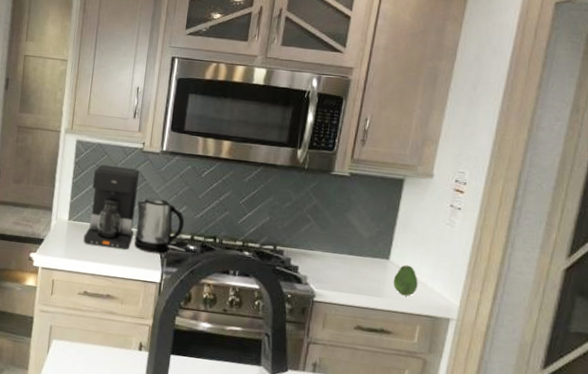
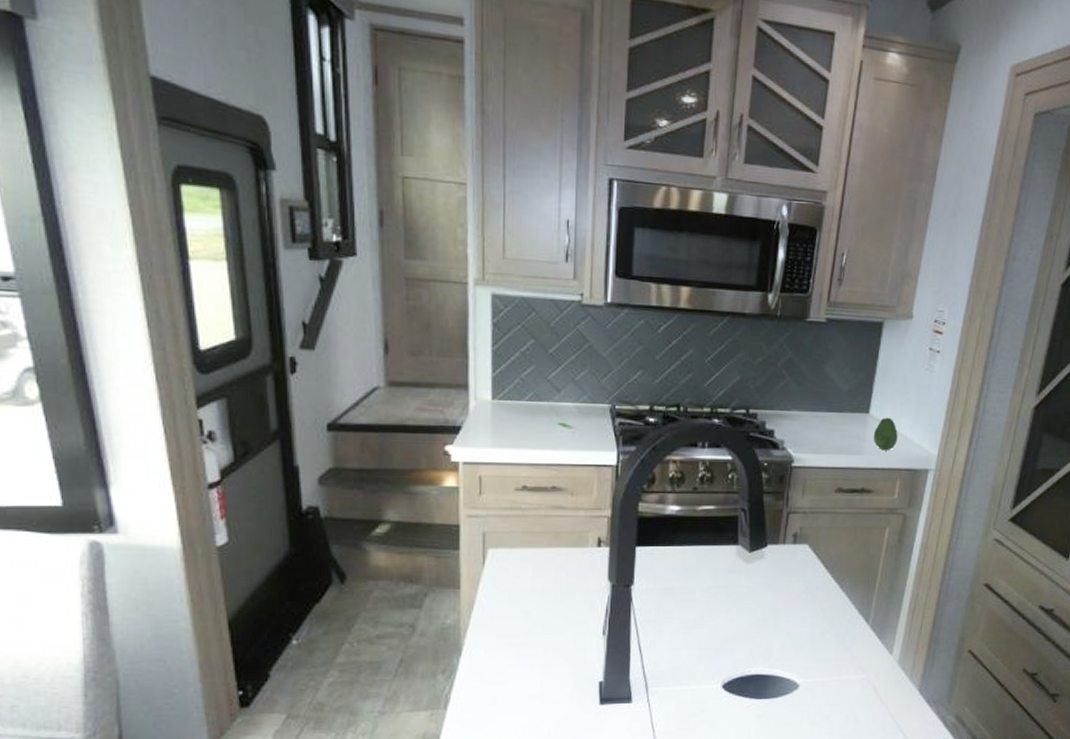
coffee maker: present [83,164,139,251] -> none [514,324,579,431]
kettle: present [134,198,185,254] -> none [581,363,641,431]

